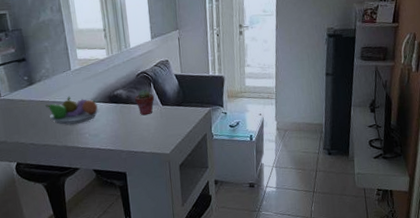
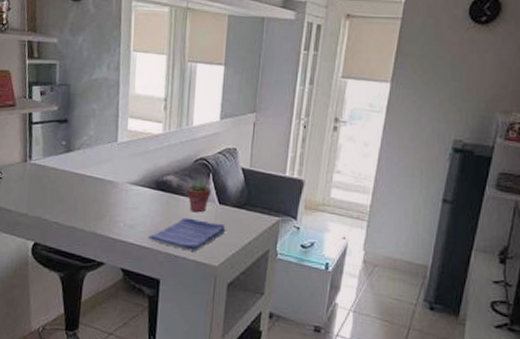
fruit bowl: present [45,96,99,125] -> none [79,173,141,209]
dish towel: none [110,120,171,146] -> present [147,217,226,252]

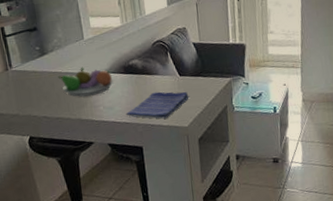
fruit bowl: none [79,173,141,209] -> present [58,66,114,97]
potted succulent: present [186,180,212,213] -> none [150,59,172,87]

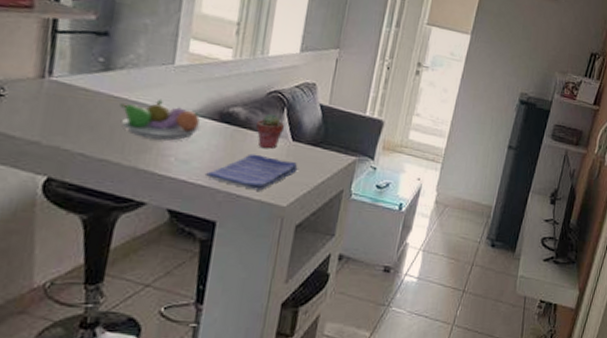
potted succulent: none [150,59,172,87] -> present [255,113,285,149]

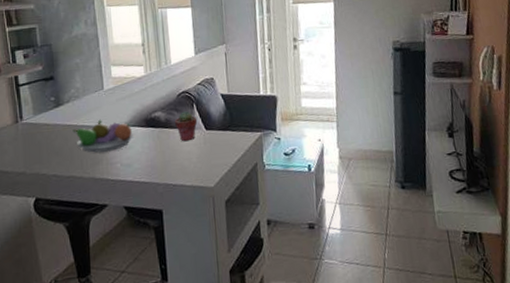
dish towel: present [204,154,298,191] -> none [145,147,216,178]

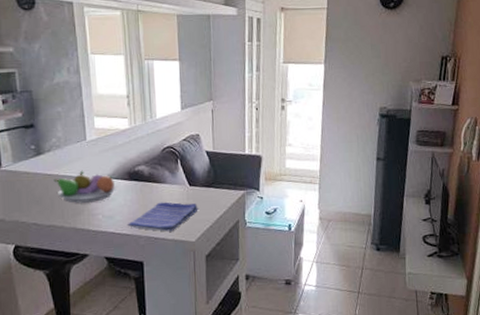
dish towel: none [145,147,216,178] -> present [127,202,198,232]
potted succulent: present [174,111,198,142] -> none [157,166,182,197]

